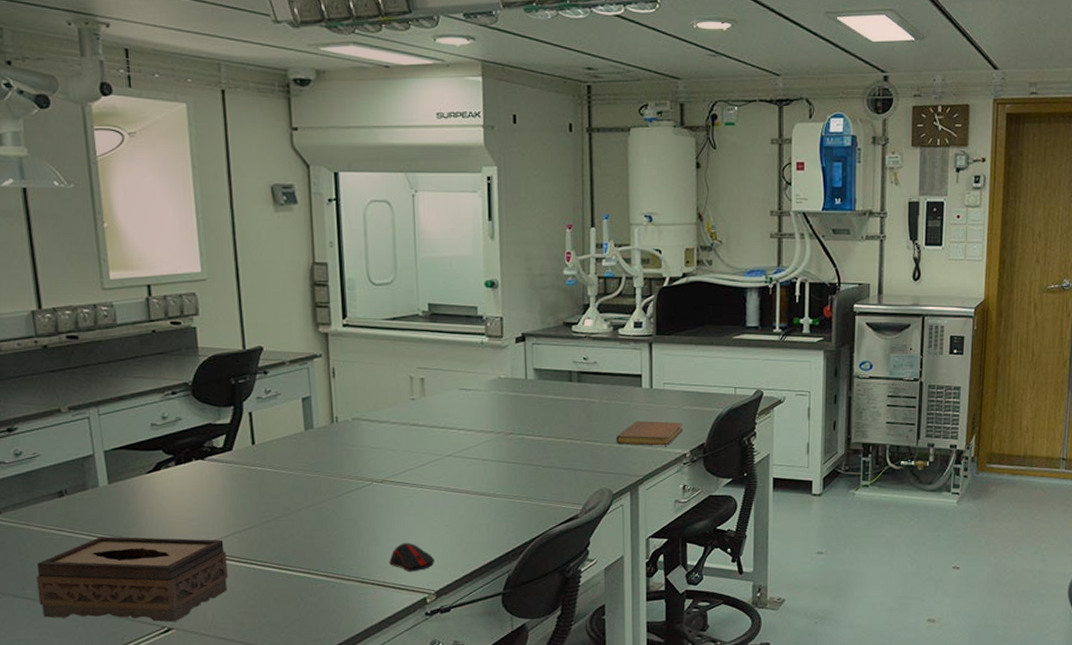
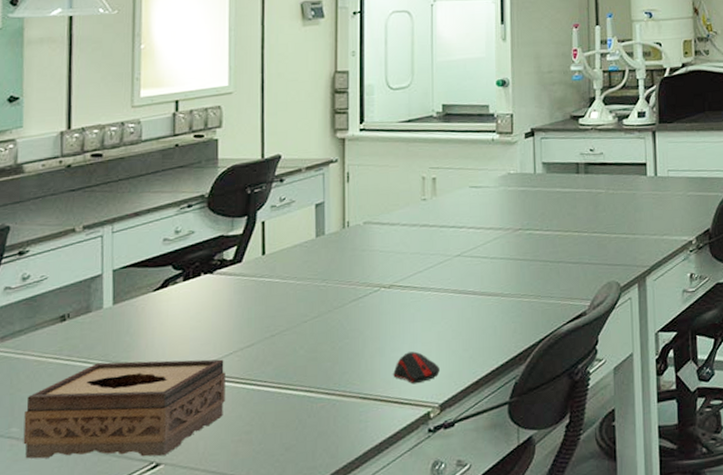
notebook: present [616,420,683,446] -> none [623,208,689,235]

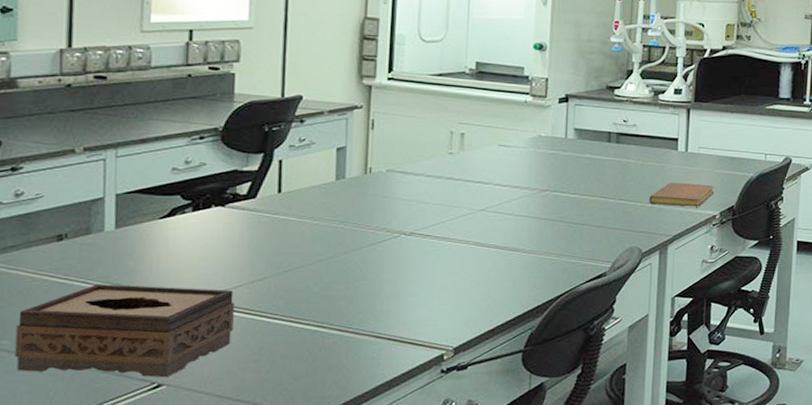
computer mouse: present [393,351,440,384] -> none [409,297,456,328]
notebook: none [623,208,689,235] -> present [649,182,715,207]

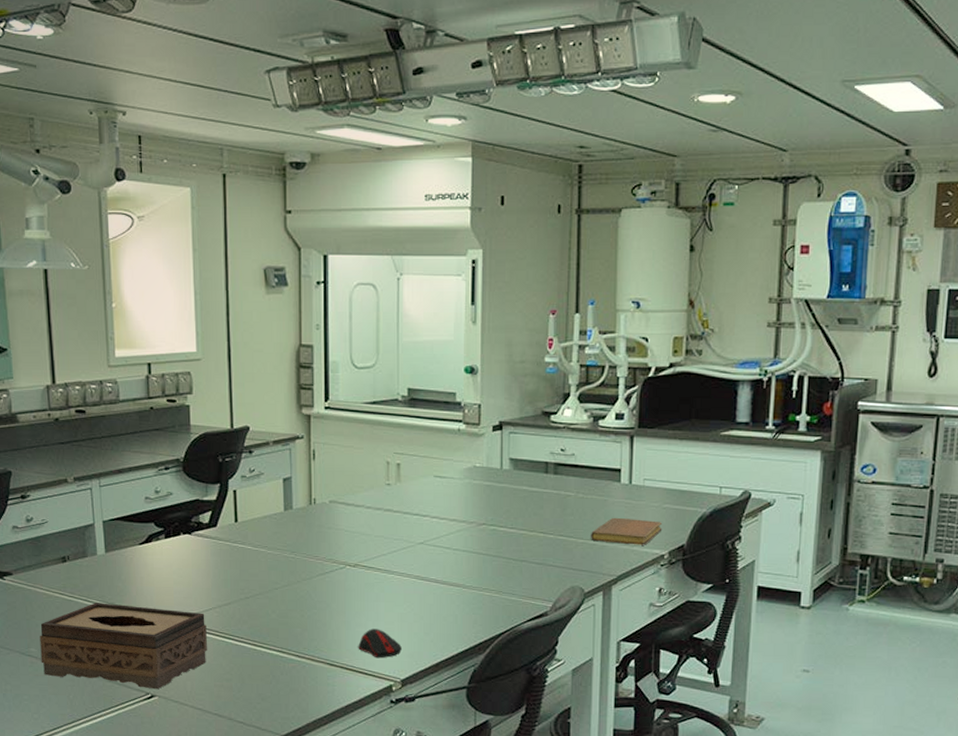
computer mouse: none [409,297,456,328] -> present [358,628,402,659]

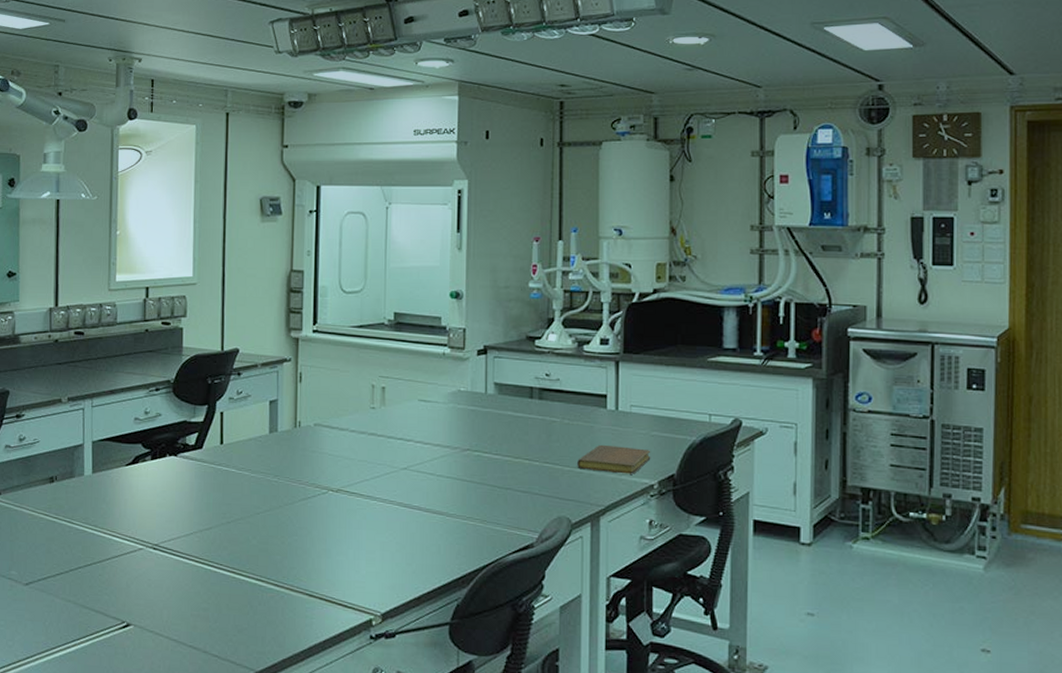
tissue box: present [40,602,207,690] -> none [20,524,186,618]
computer mouse: present [358,628,402,659] -> none [338,557,383,590]

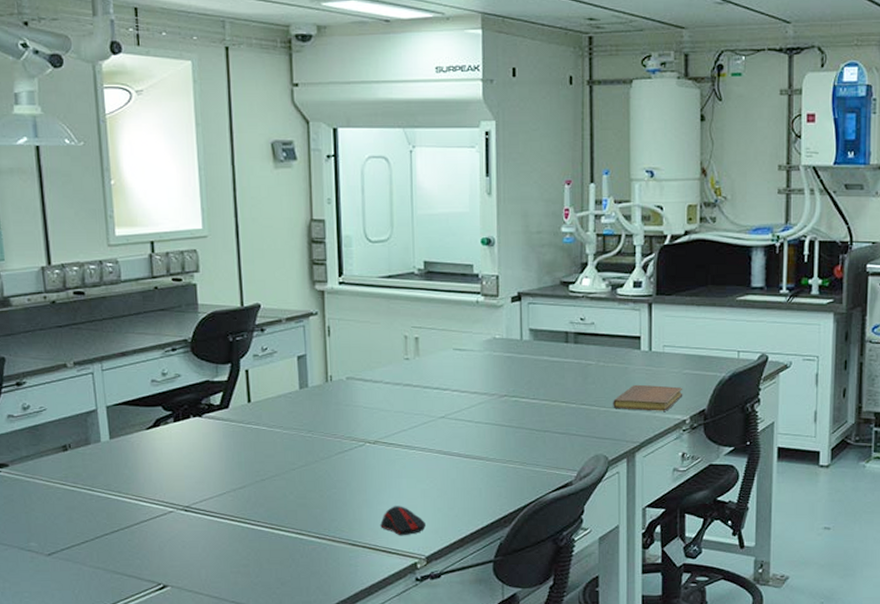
computer mouse: none [338,557,383,590] -> present [380,506,426,536]

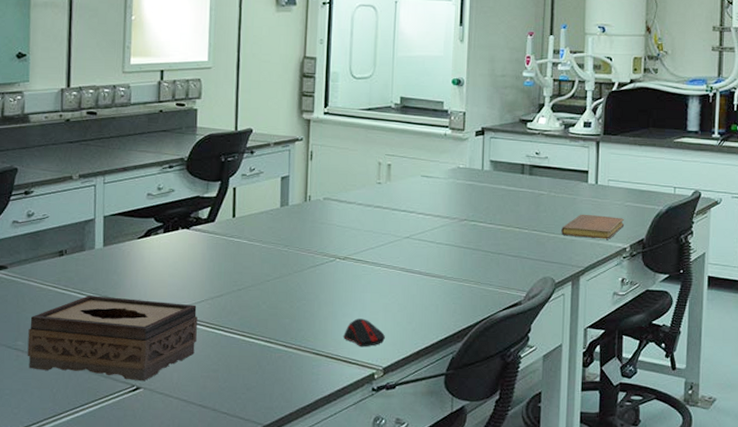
tissue box: none [40,491,222,580] -> present [27,295,198,382]

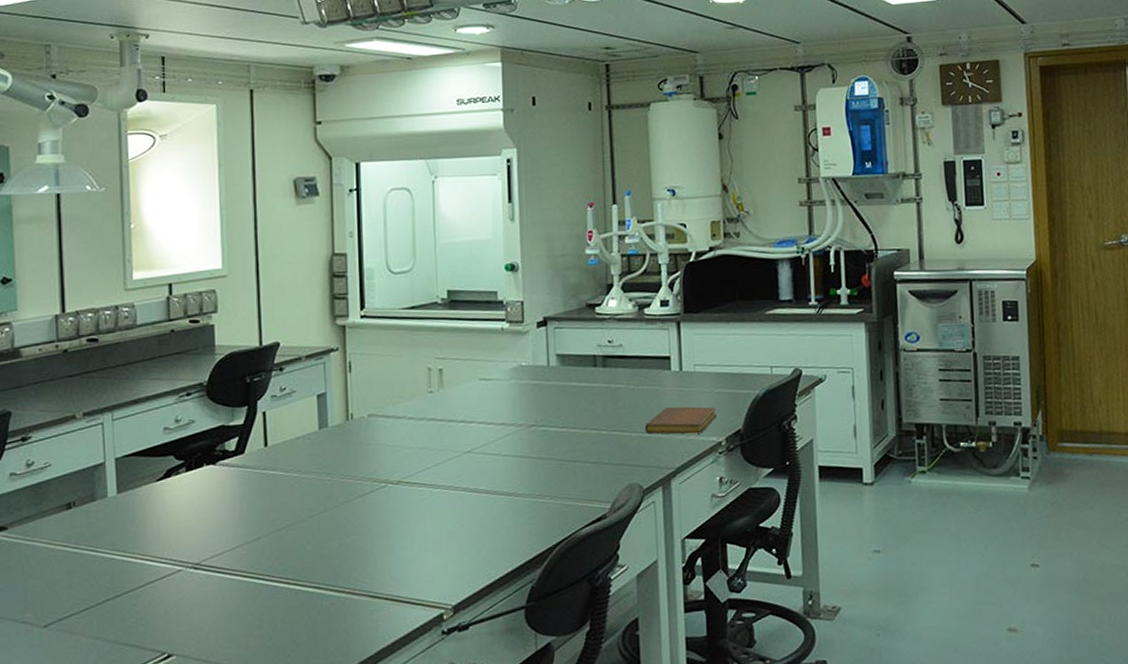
tissue box: present [27,295,198,382] -> none [37,551,233,648]
computer mouse: present [343,318,385,347] -> none [404,551,452,585]

